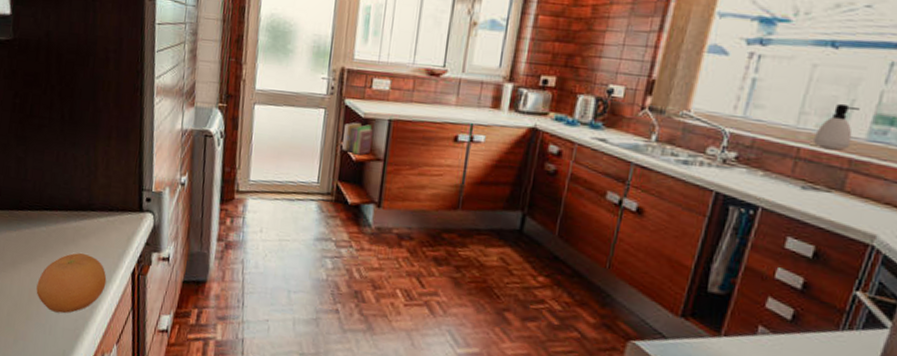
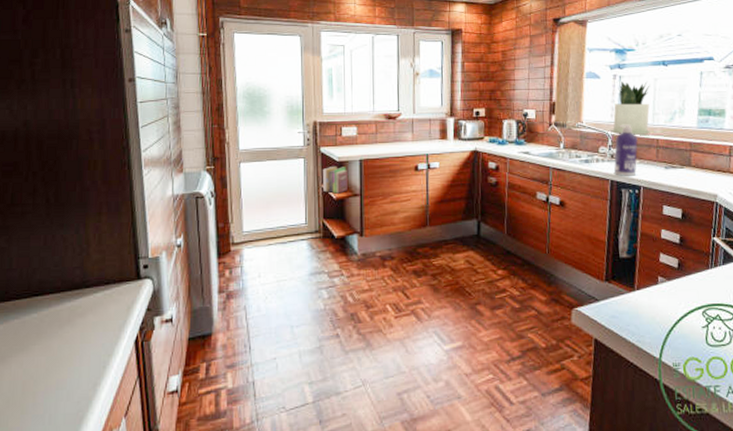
fruit: present [36,252,107,314] -> none [31,331,109,399]
spray bottle: none [721,121,768,192] -> present [613,124,638,176]
planter: none [729,63,804,140] -> present [610,81,652,135]
soap dispenser: present [812,103,860,151] -> none [665,104,689,138]

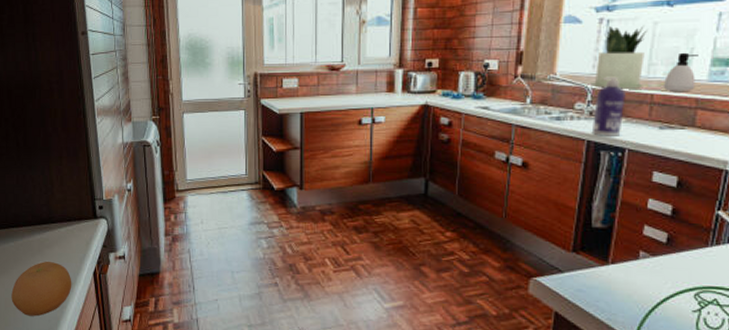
fruit: none [31,331,109,399] -> present [11,261,72,317]
books: present [323,167,348,194] -> none [263,119,288,146]
soap dispenser: none [665,104,689,138] -> present [663,52,699,93]

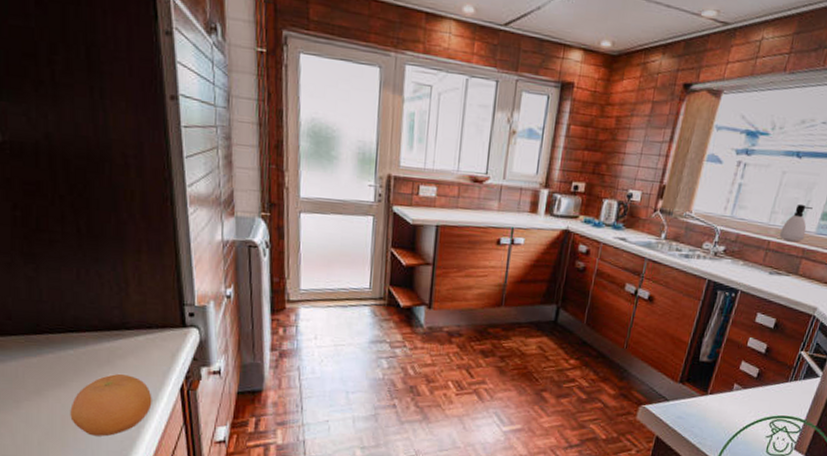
planter: present [591,25,648,89] -> none [720,170,776,235]
spray bottle: present [591,76,626,136] -> none [713,219,748,278]

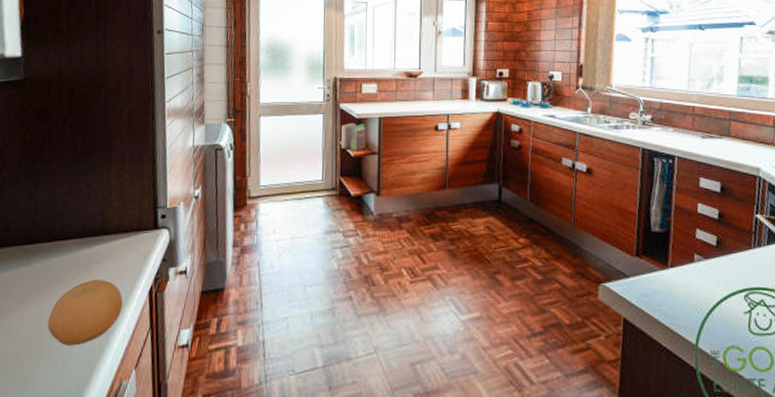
books: none [392,229,421,261] -> present [341,124,366,151]
soap dispenser: present [779,204,813,243] -> none [701,70,728,106]

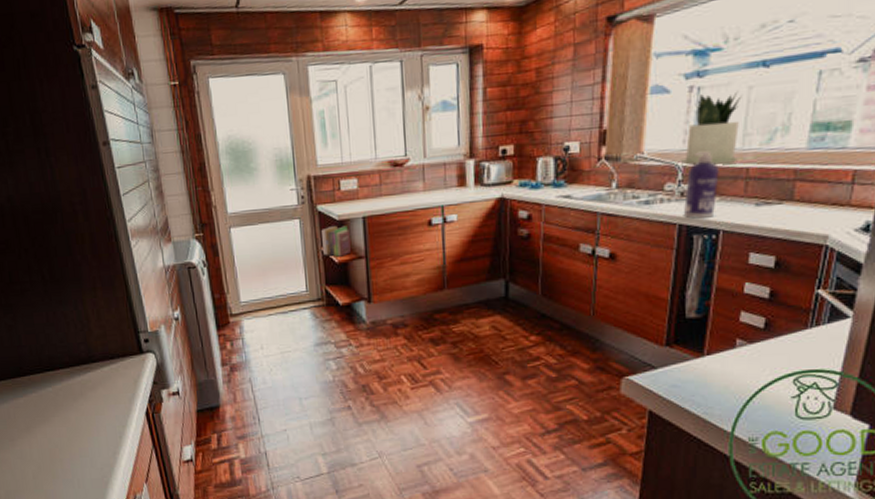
fruit: present [47,278,123,346] -> none [55,404,123,466]
planter: none [642,45,687,102] -> present [681,91,742,165]
spray bottle: none [645,89,672,145] -> present [683,151,719,219]

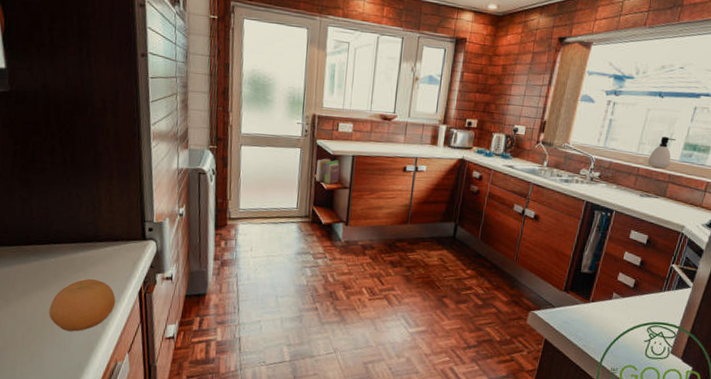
fruit: none [55,404,123,466] -> present [49,278,116,332]
planter: present [681,91,742,165] -> none [594,108,642,163]
spray bottle: present [683,151,719,219] -> none [590,150,620,200]
soap dispenser: none [759,118,797,165] -> present [647,136,676,169]

